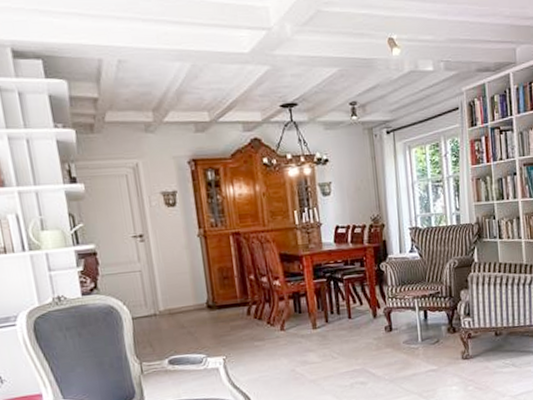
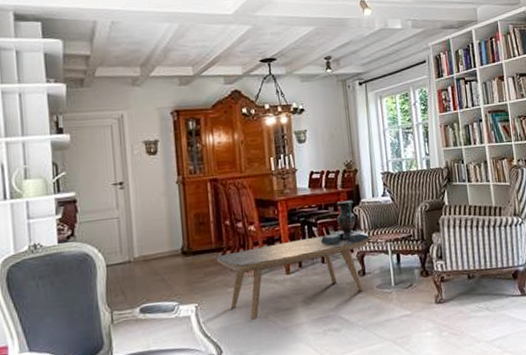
coffee table: none [242,291,395,372] -> present [216,236,368,320]
decorative urn: none [347,255,397,301] -> present [321,200,370,245]

